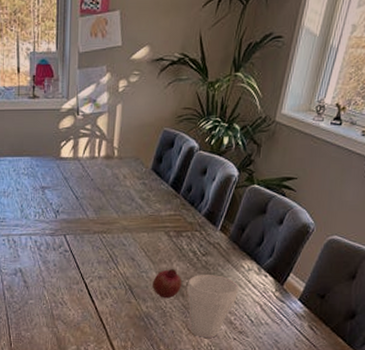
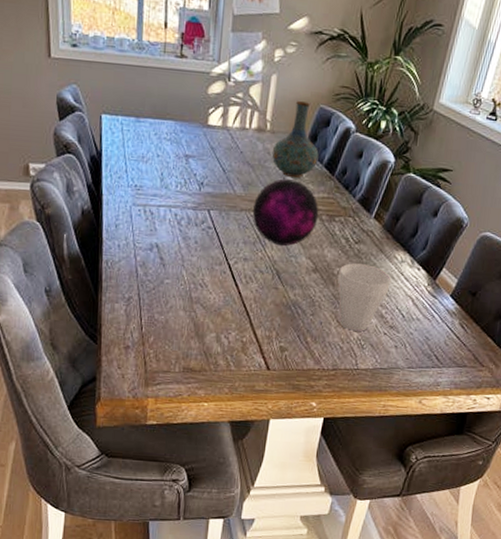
decorative orb: none [104,201,167,262] -> present [252,179,319,246]
vase: none [120,127,164,198] -> present [271,101,319,178]
fruit: present [152,269,182,299] -> none [301,255,333,287]

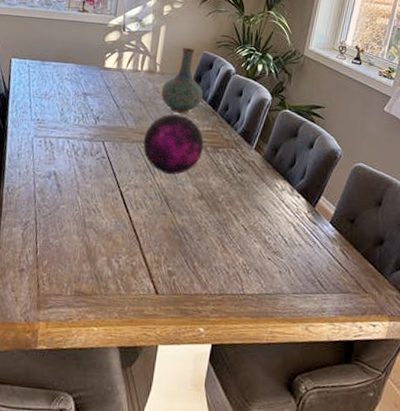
cup: present [337,263,392,332] -> none [222,191,273,257]

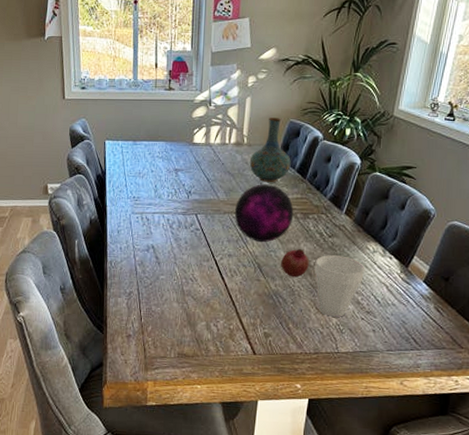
fruit: none [188,183,217,213] -> present [281,249,309,278]
cup: none [222,191,273,257] -> present [314,255,365,317]

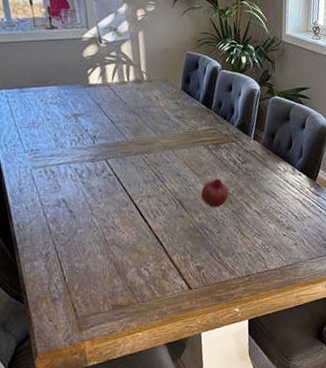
decorative orb: present [234,184,294,242] -> none [145,119,206,178]
vase: present [249,118,291,182] -> none [152,51,195,117]
cup: present [314,255,365,317] -> none [234,179,280,239]

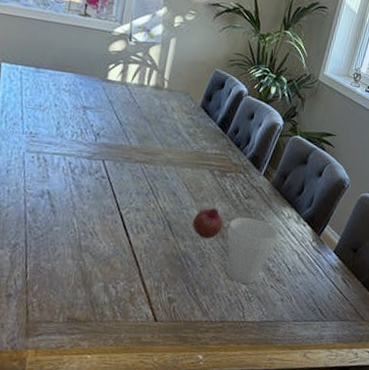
cup: none [234,179,280,239] -> present [227,217,279,284]

